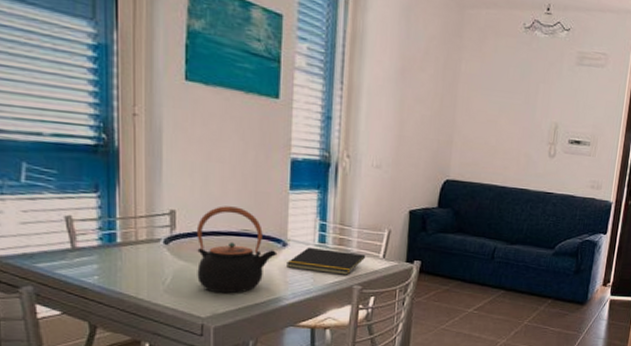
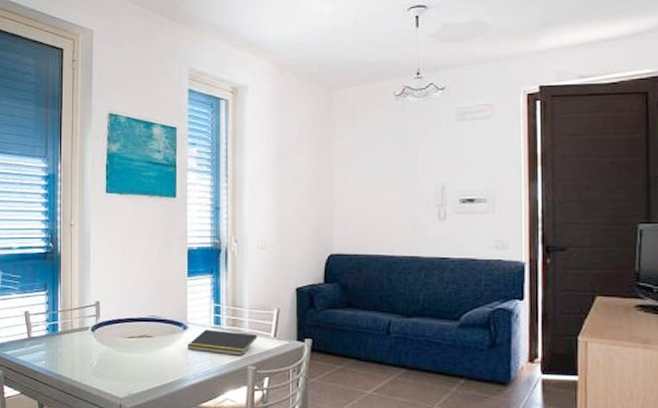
teapot: present [196,206,278,294] -> none [115,295,180,376]

